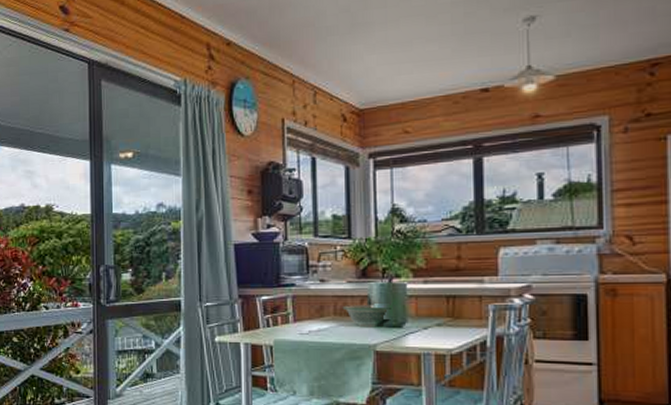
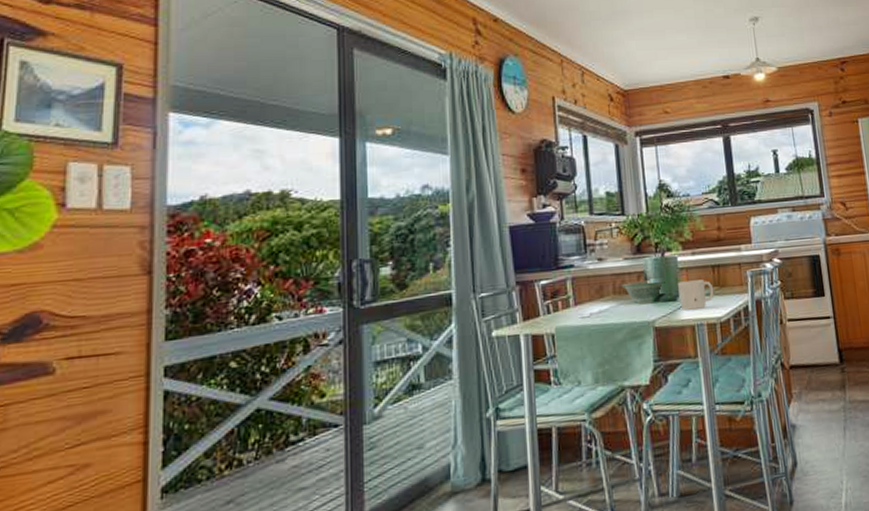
mug: none [404,309,447,338] -> present [677,279,714,311]

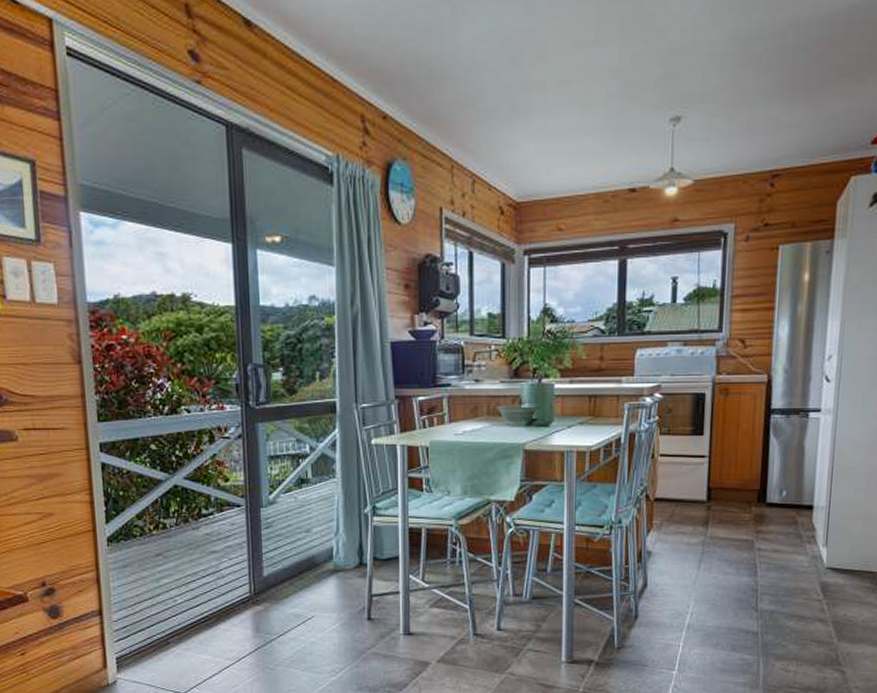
mug: present [677,279,714,311] -> none [551,408,588,436]

